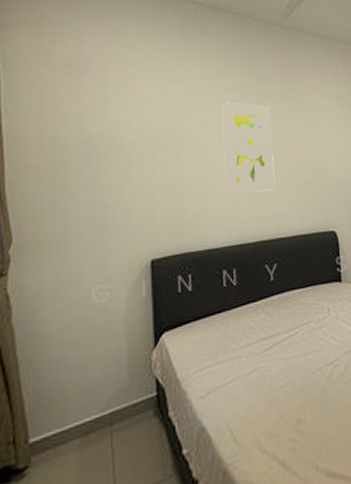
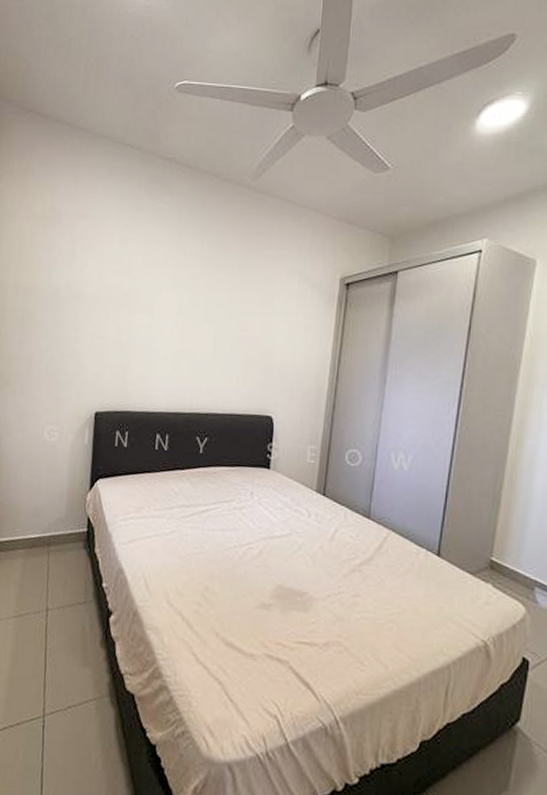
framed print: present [221,102,276,193] -> none [170,267,224,365]

